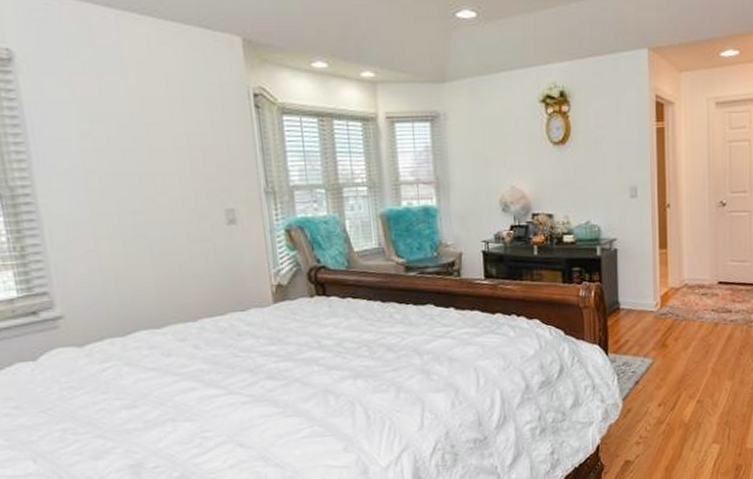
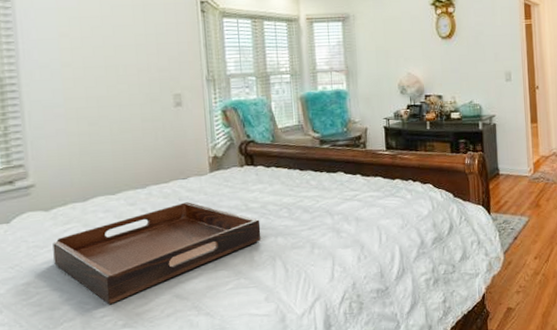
serving tray: none [90,338,337,454] -> present [52,202,261,305]

